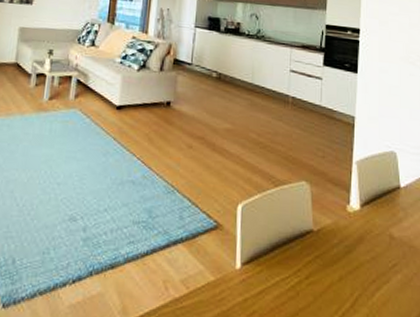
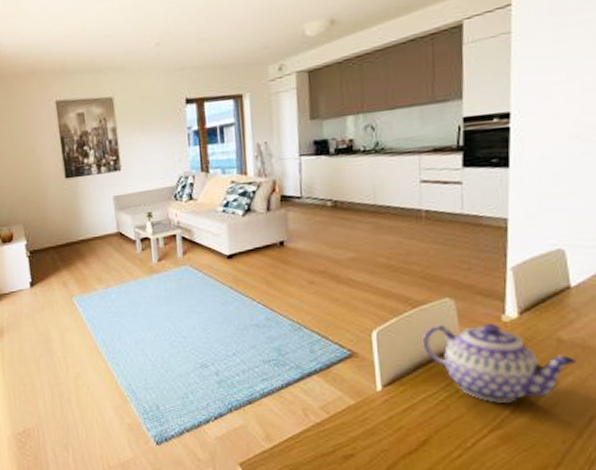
teapot: none [280,206,404,295] -> present [422,322,576,403]

